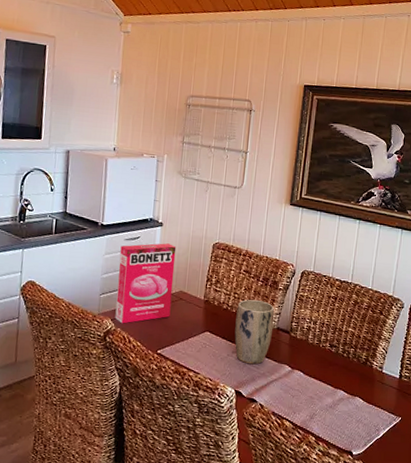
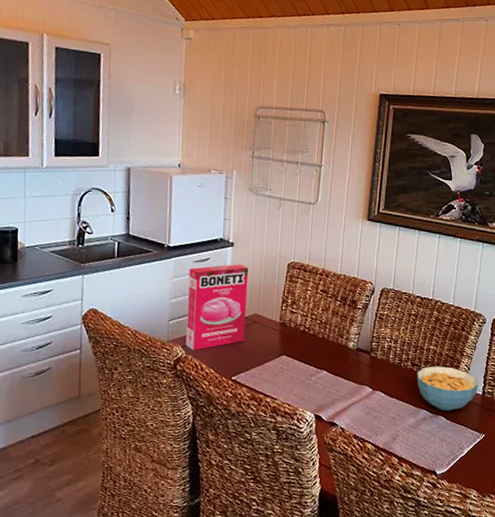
plant pot: present [234,300,275,365] -> none [312,320,354,387]
cereal bowl: none [334,348,396,393] -> present [416,366,479,411]

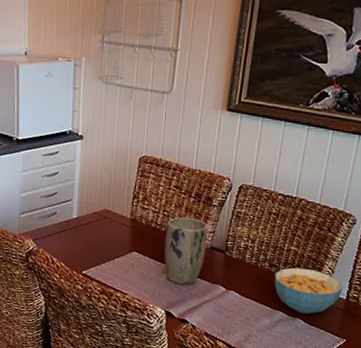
cereal box: present [185,264,249,351] -> none [36,158,99,244]
plant pot: none [312,320,354,387] -> present [164,217,209,285]

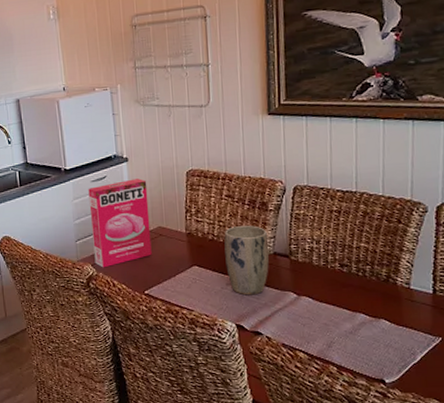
cereal box: none [36,158,99,244] -> present [88,178,152,268]
cereal bowl: present [274,267,343,314] -> none [347,264,427,314]

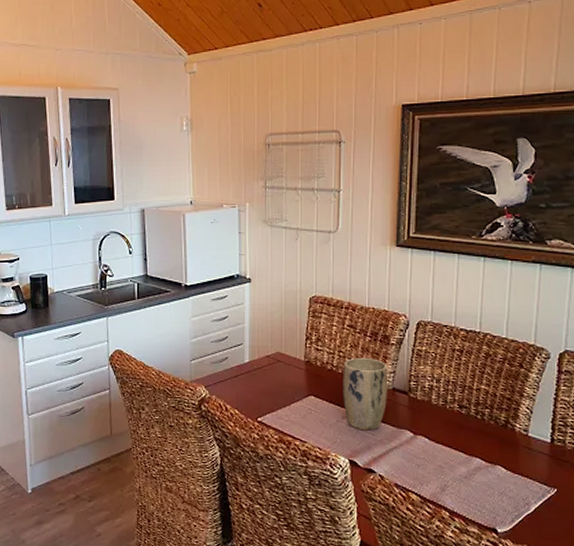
cereal box: present [88,178,152,268] -> none [207,301,269,391]

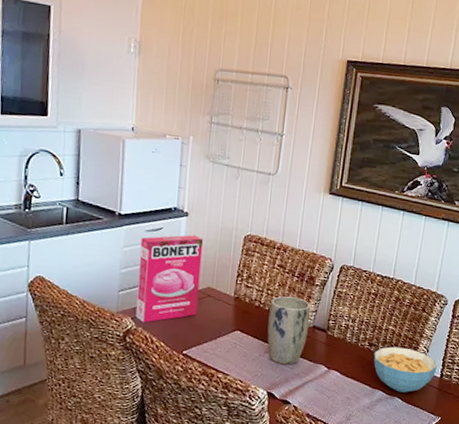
cereal box: none [207,301,269,391] -> present [135,235,204,323]
cereal bowl: none [466,408,546,460] -> present [373,346,437,393]

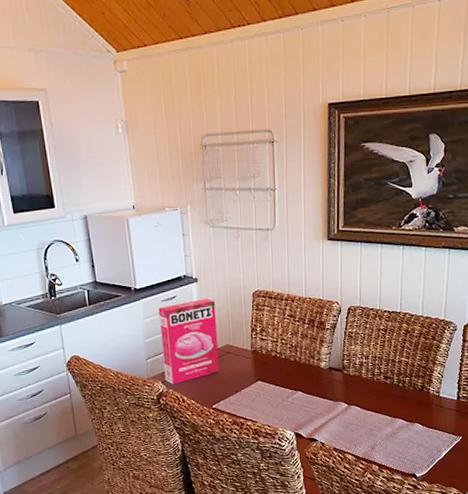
plant pot: present [267,296,311,365] -> none [286,343,325,407]
cereal bowl: present [373,346,437,393] -> none [390,376,453,418]

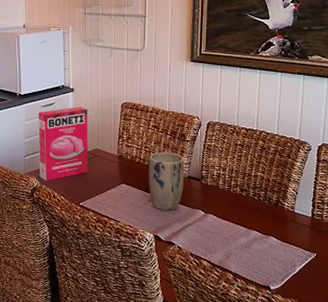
plant pot: none [286,343,325,407] -> present [149,152,185,211]

